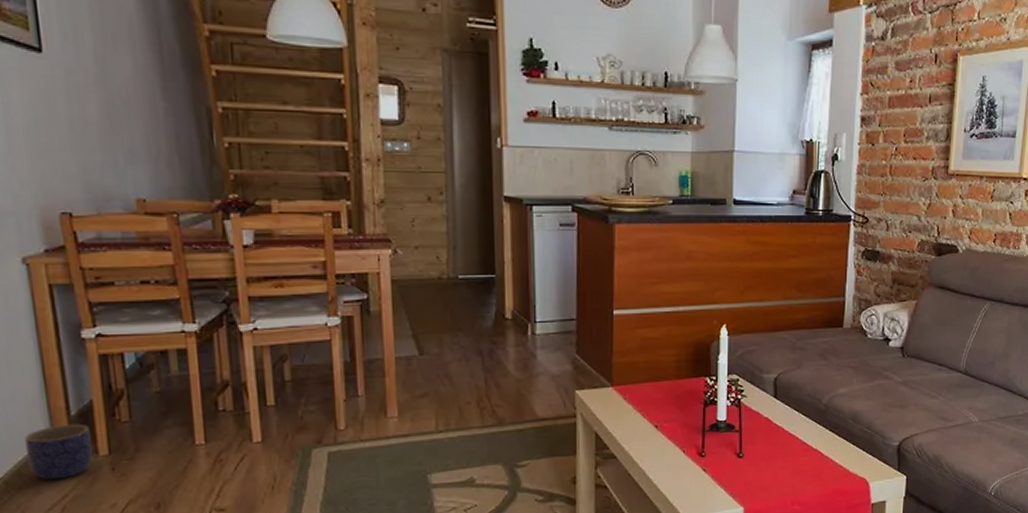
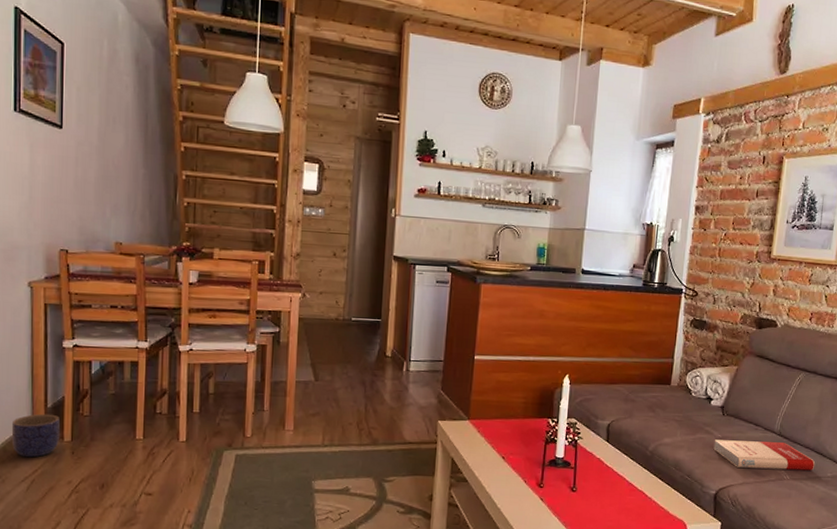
book: none [894,382,1005,414] -> present [713,439,815,471]

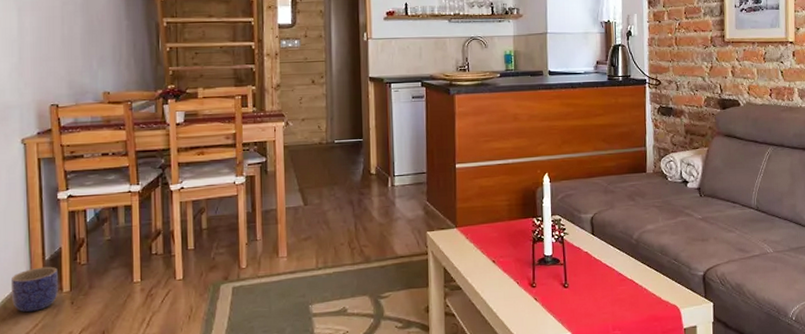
book: present [713,439,815,471] -> none [695,217,796,246]

